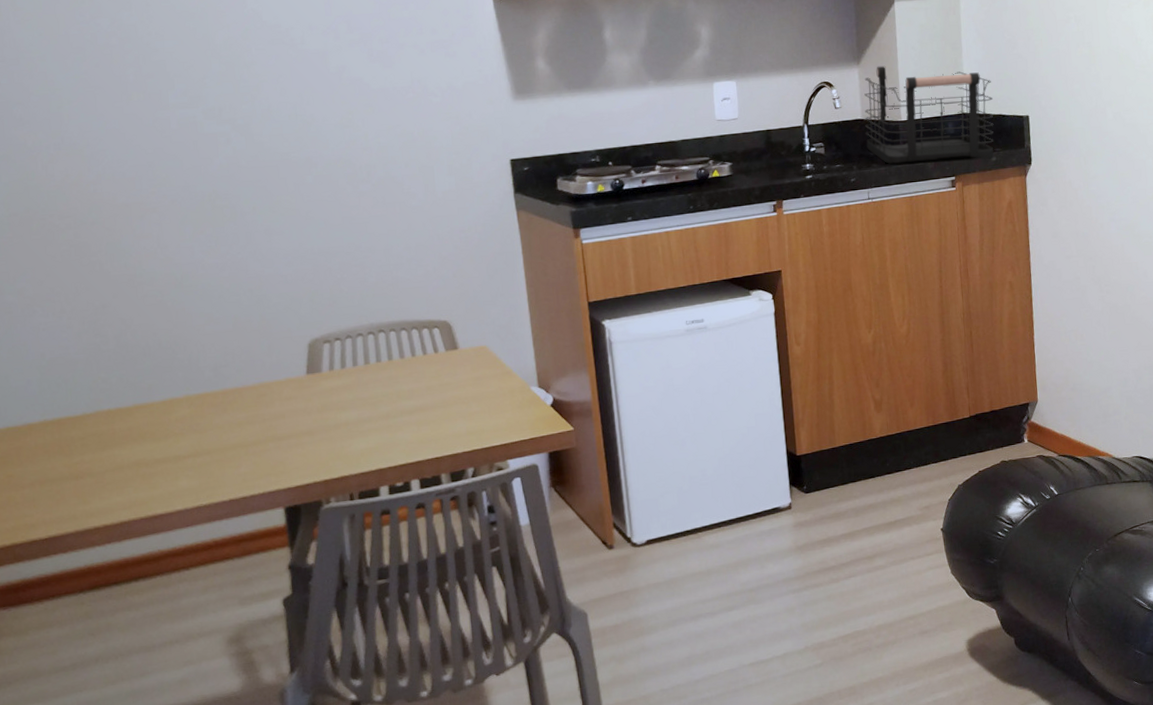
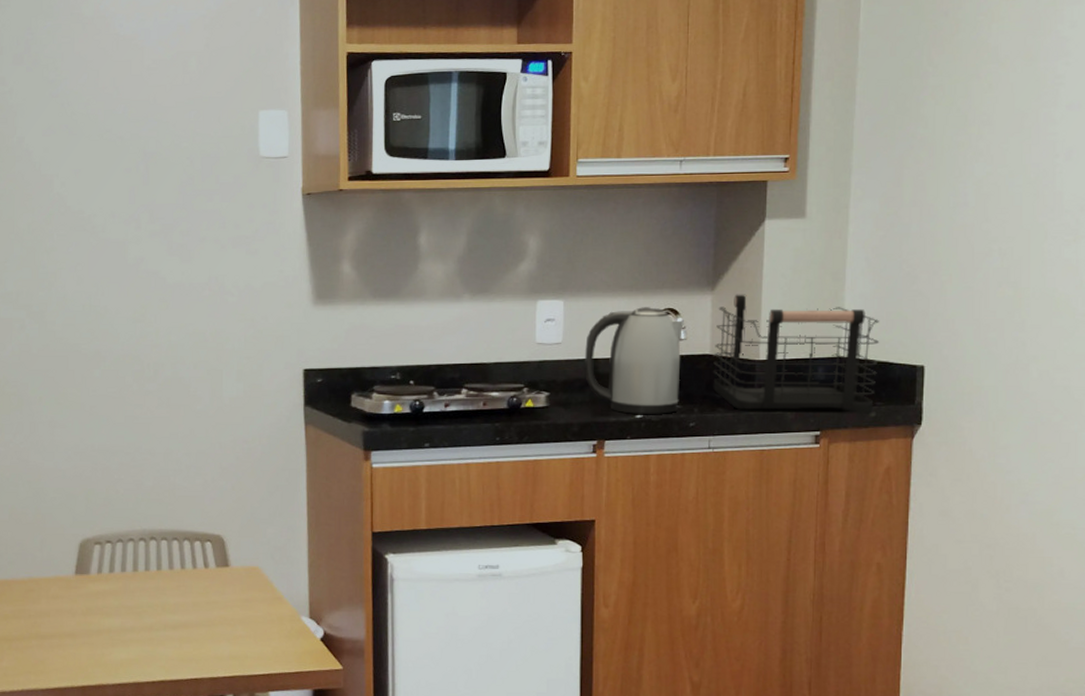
kettle: none [758,82,841,175] -> present [585,307,684,414]

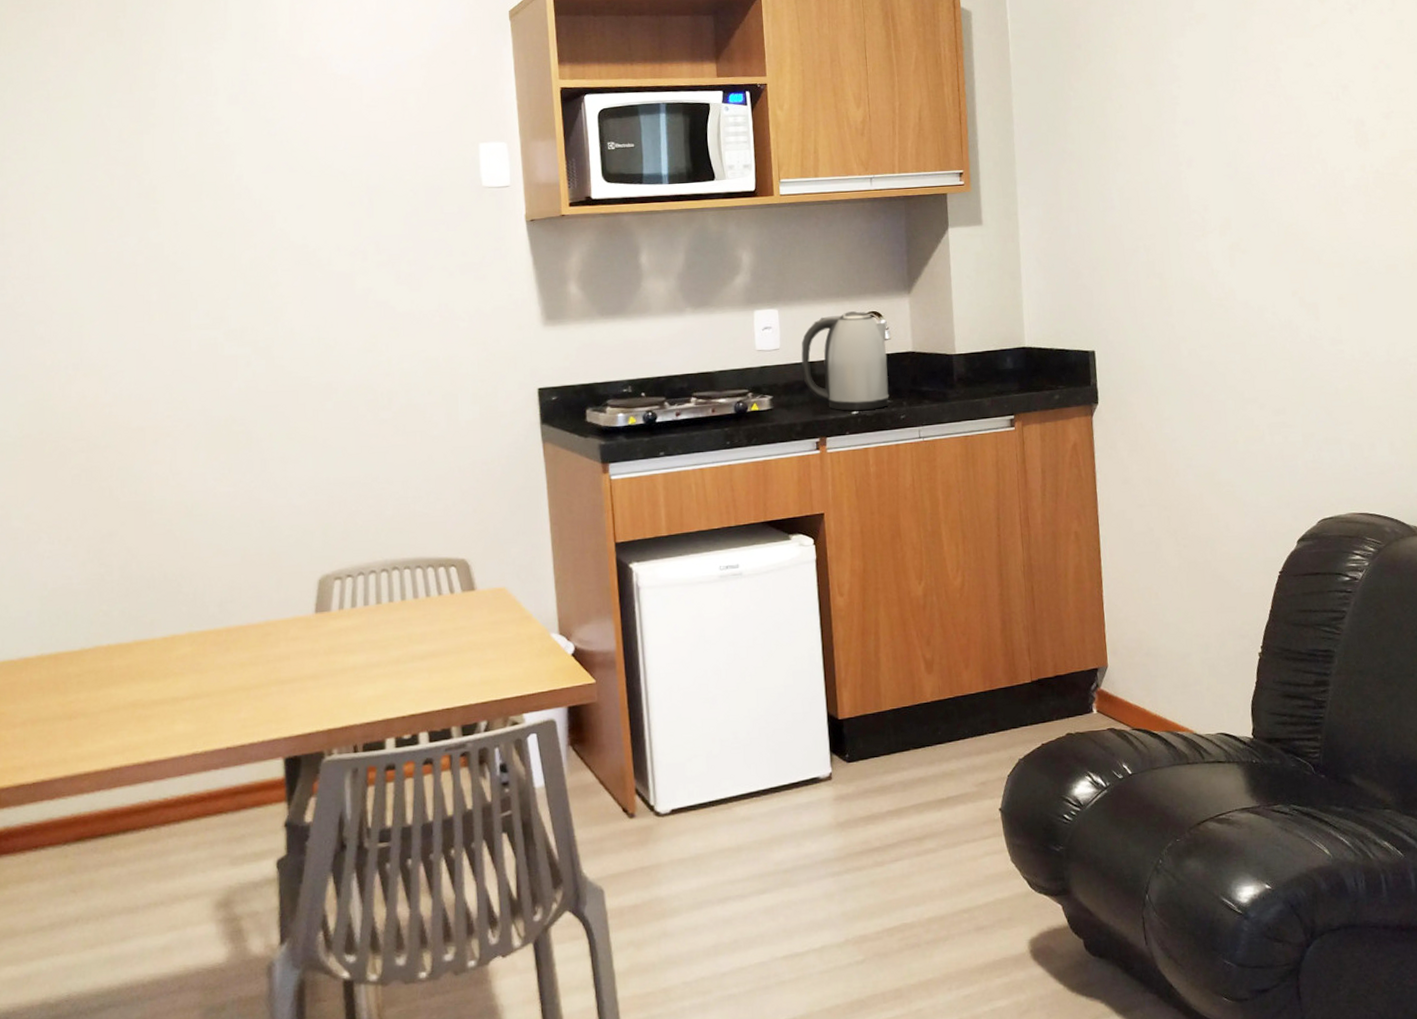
dish rack: present [713,294,879,414] -> none [915,295,1057,402]

